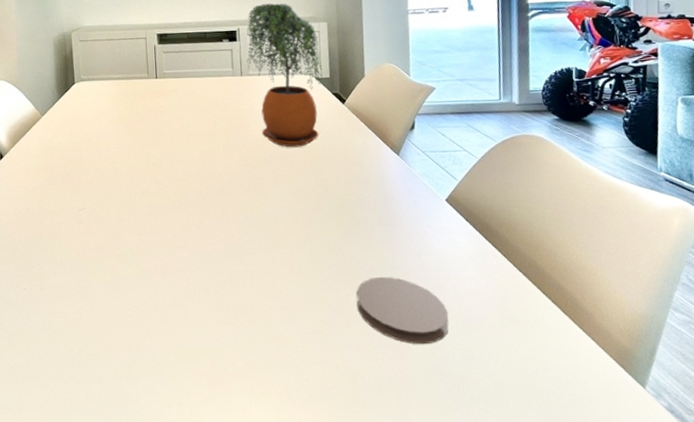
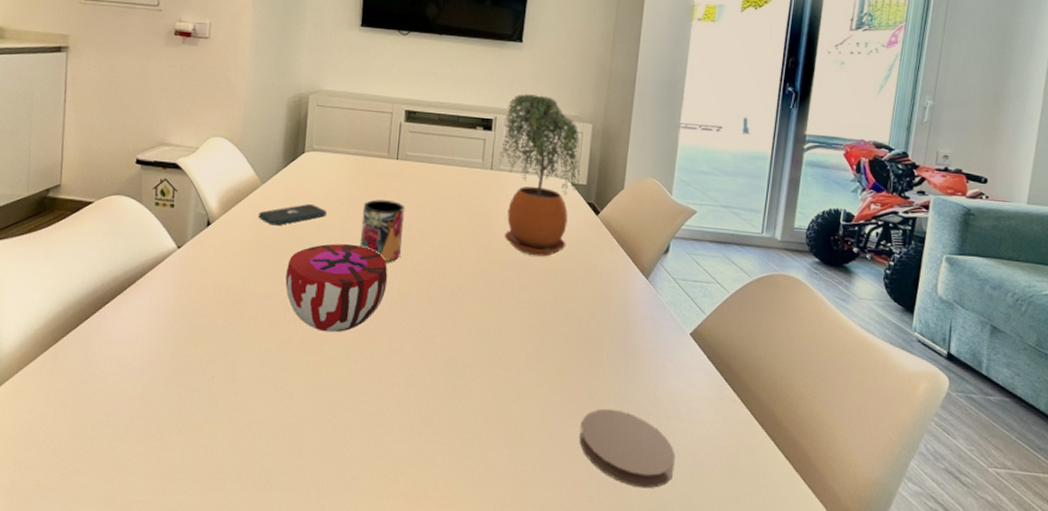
smartphone: none [42,127,101,151] -> present [258,203,327,226]
decorative bowl: none [74,158,164,238] -> present [285,243,388,333]
mug: none [132,115,172,170] -> present [359,199,405,262]

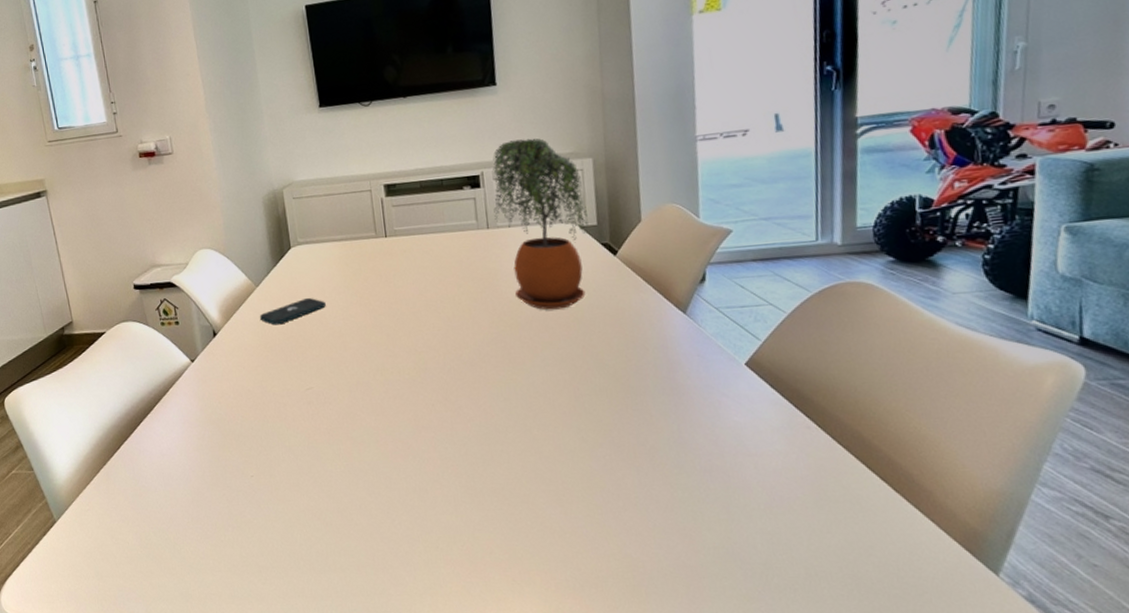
decorative bowl: present [285,243,388,333] -> none [298,330,402,419]
mug: present [359,199,405,262] -> none [361,279,409,342]
coaster: present [579,408,676,489] -> none [635,453,749,529]

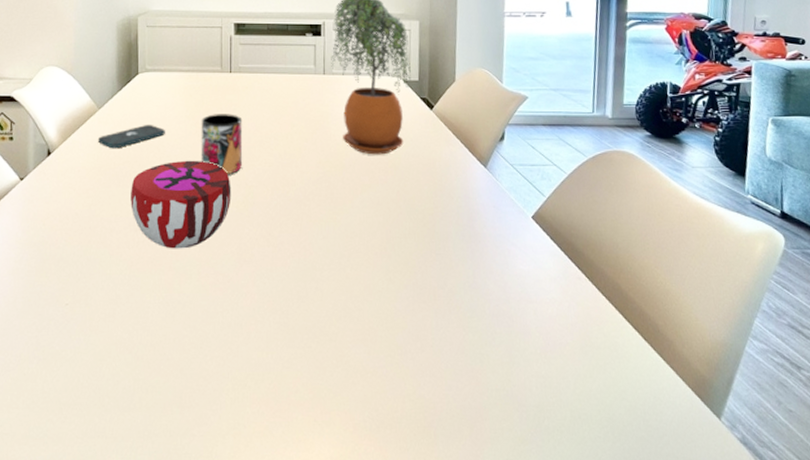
decorative bowl: none [298,330,402,419] -> present [130,160,231,249]
mug: none [361,279,409,342] -> present [201,114,243,174]

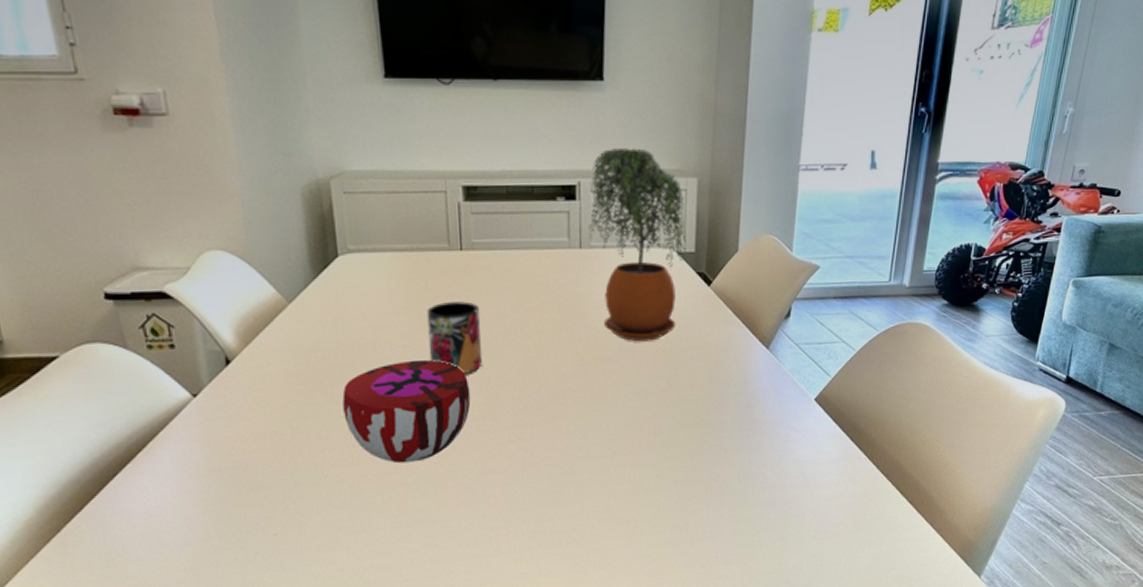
smartphone: present [97,124,165,149] -> none [291,318,381,352]

